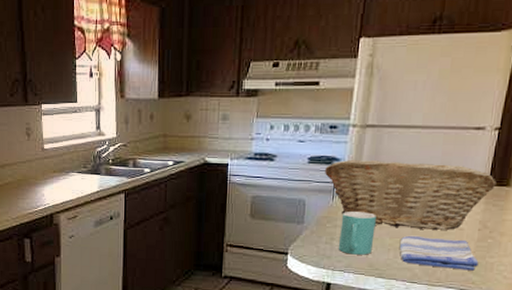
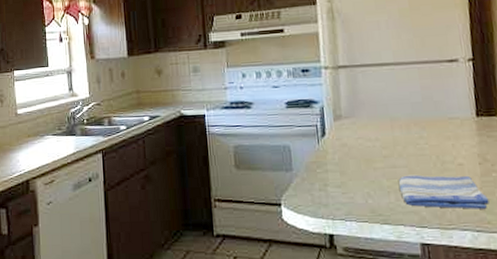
fruit basket: present [325,159,497,230] -> none [305,98,485,168]
mug: present [338,212,376,255] -> none [331,154,371,201]

